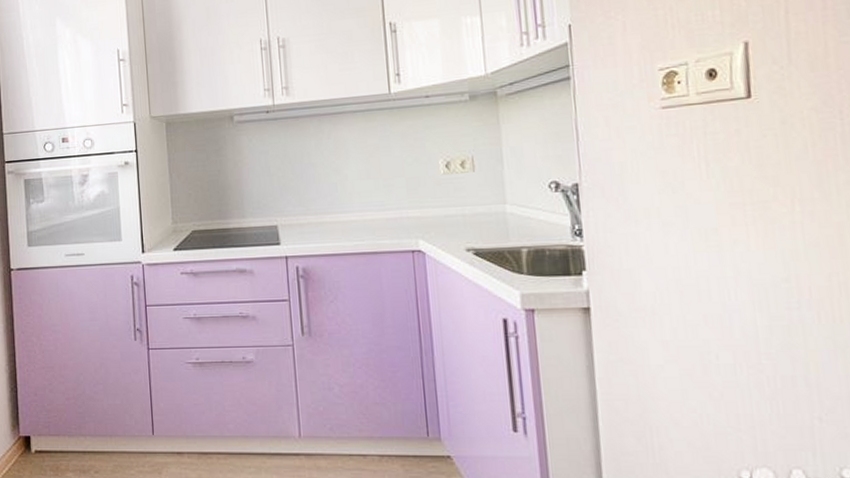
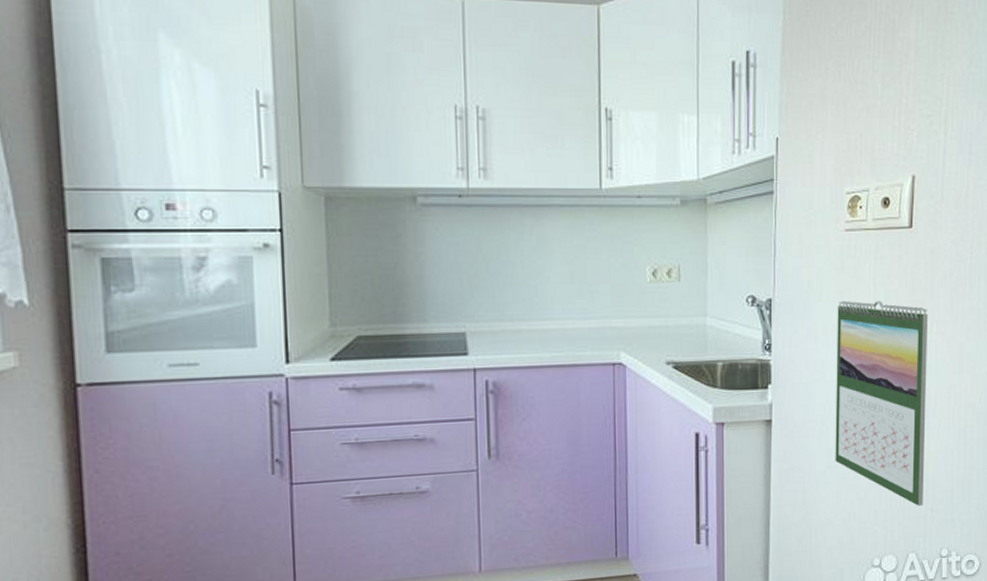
calendar: none [659,179,807,413] -> present [835,300,928,506]

